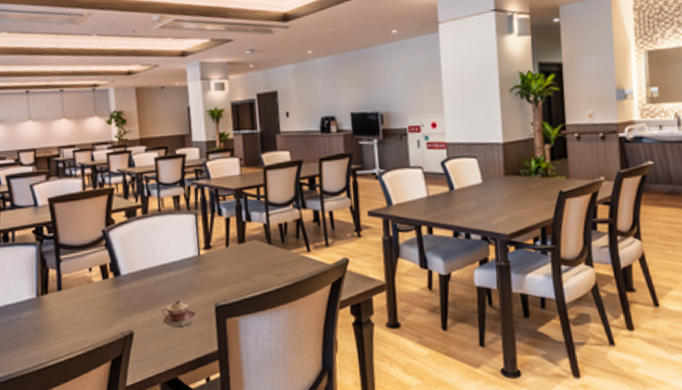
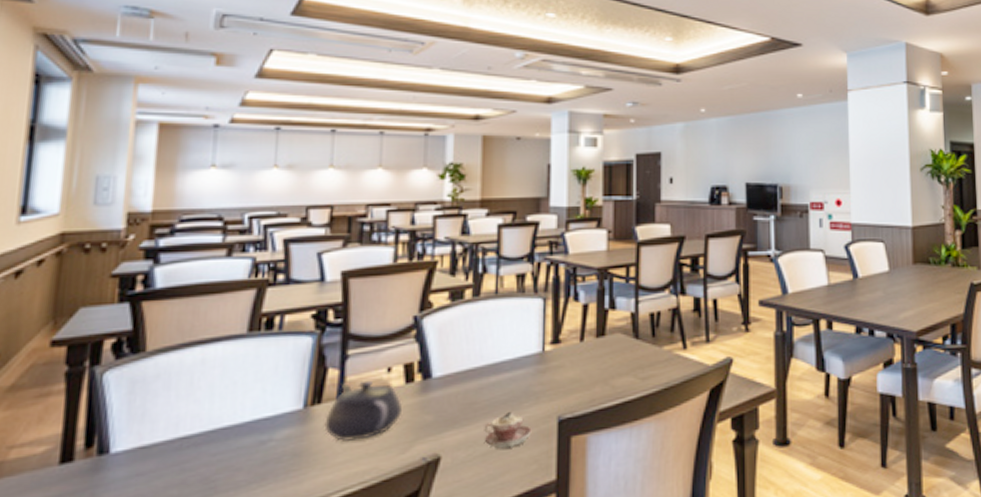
teapot: none [51,277,103,320] -> present [324,380,403,441]

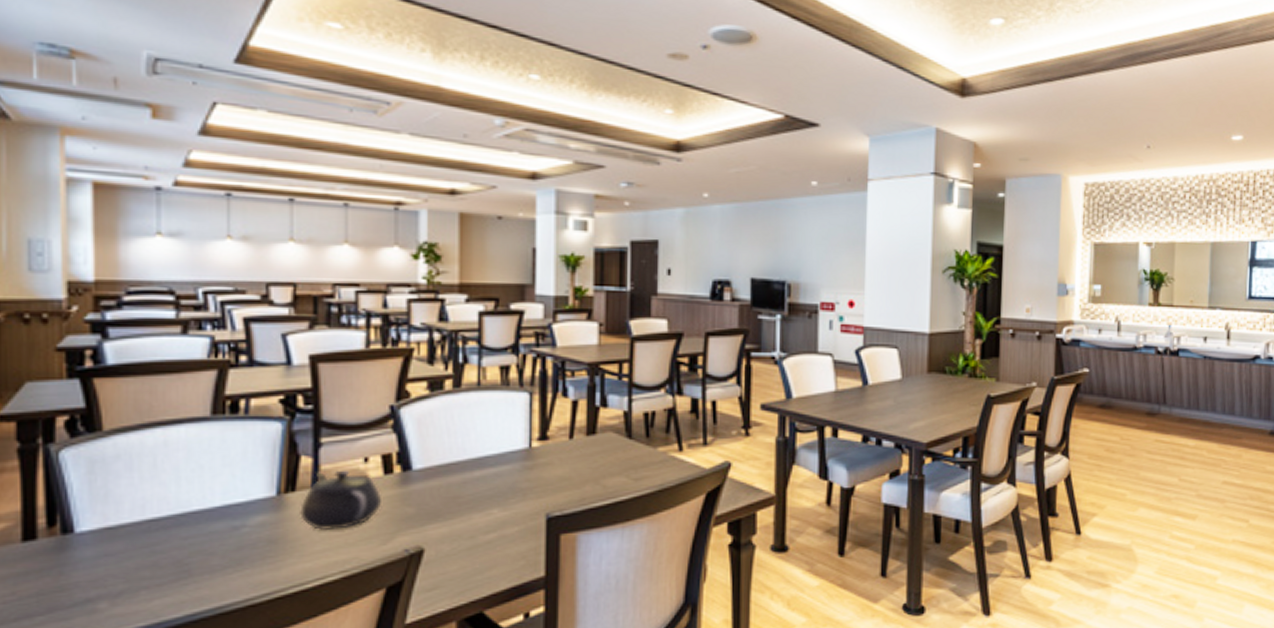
teacup: present [484,412,532,448] -> none [469,508,519,542]

